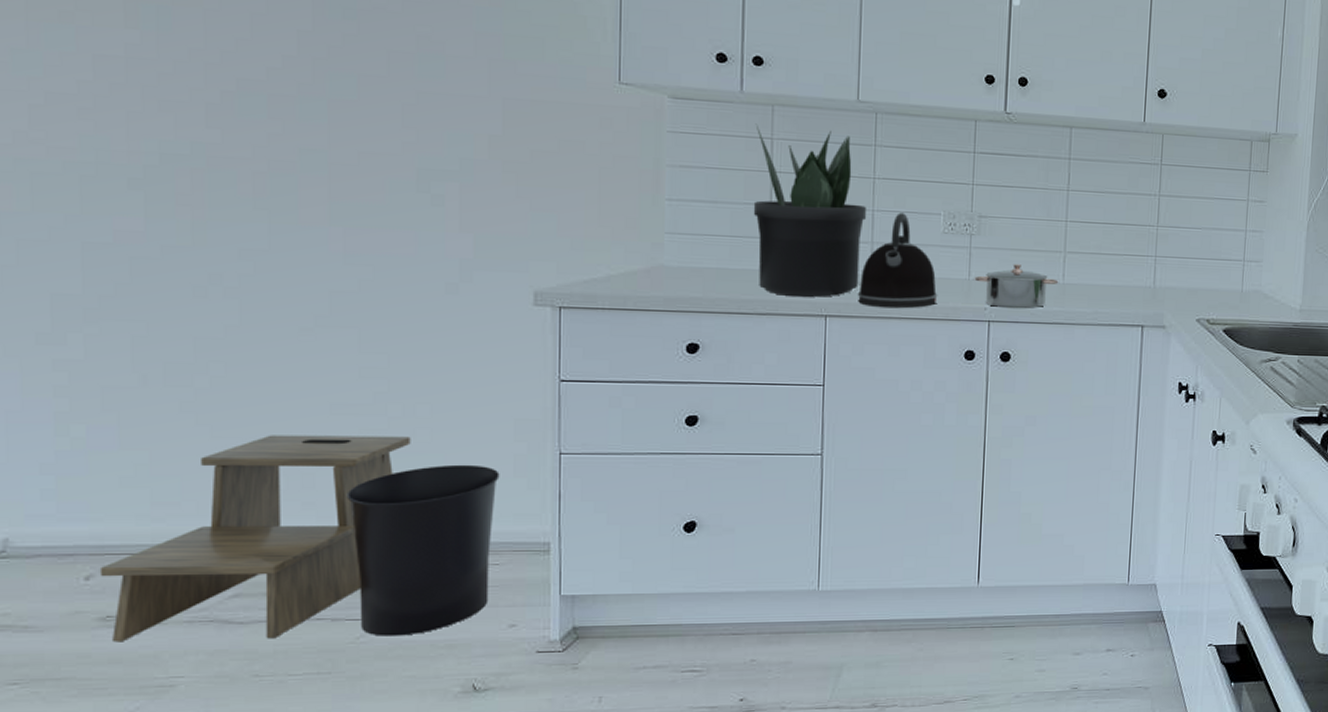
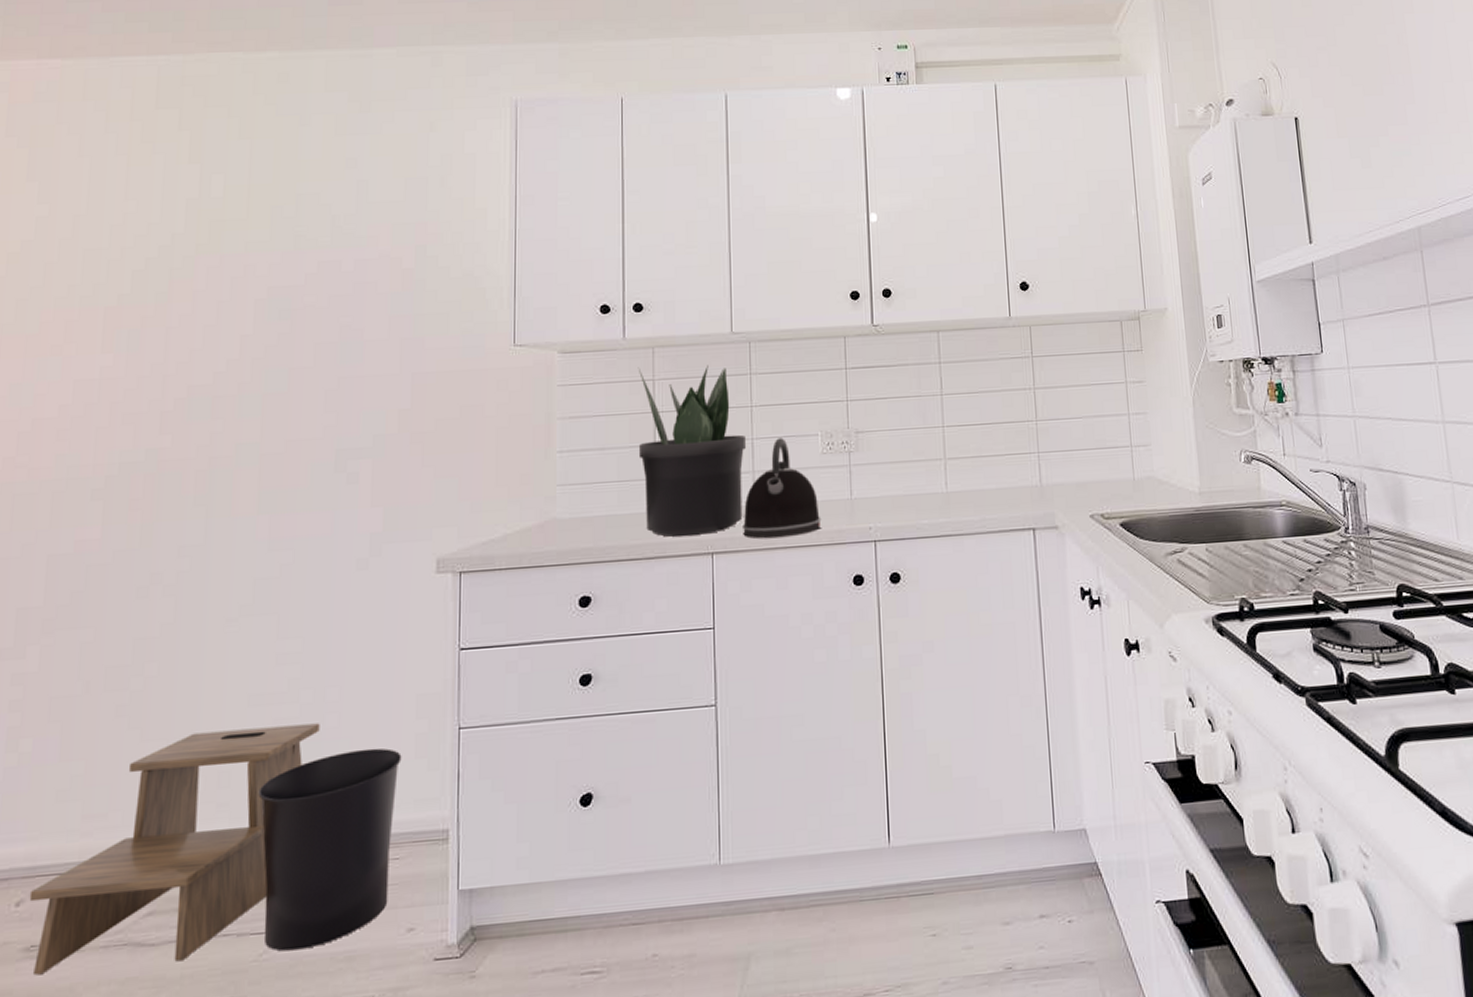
cooking pot: present [974,263,1059,309] -> none [856,476,942,526]

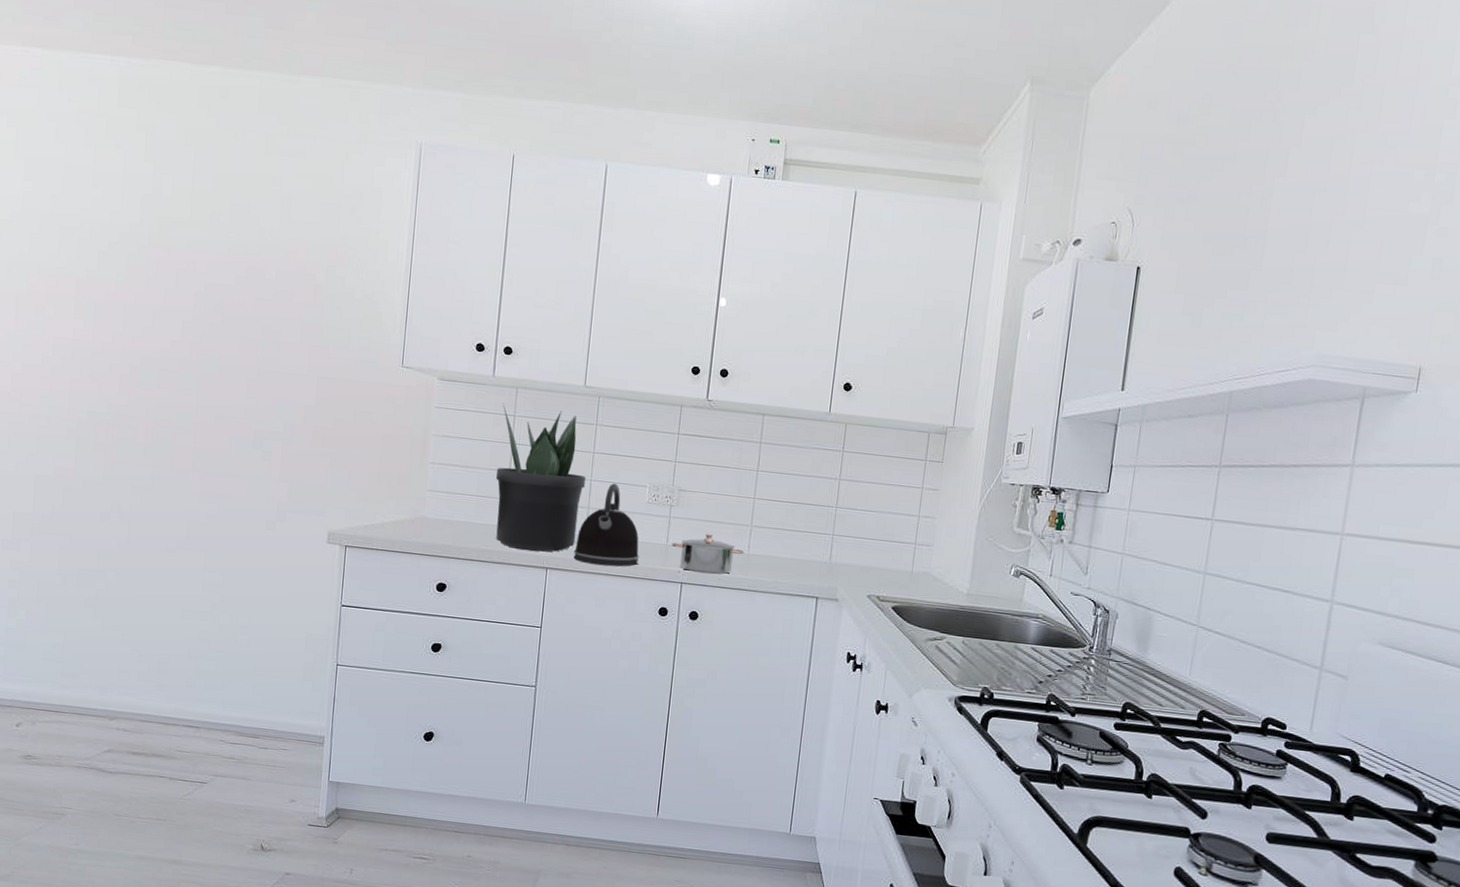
step stool: present [29,723,320,976] -> none [25,629,234,788]
waste bin: present [258,748,402,952] -> none [187,665,293,798]
cooking pot: none [856,476,942,526] -> present [671,533,745,575]

